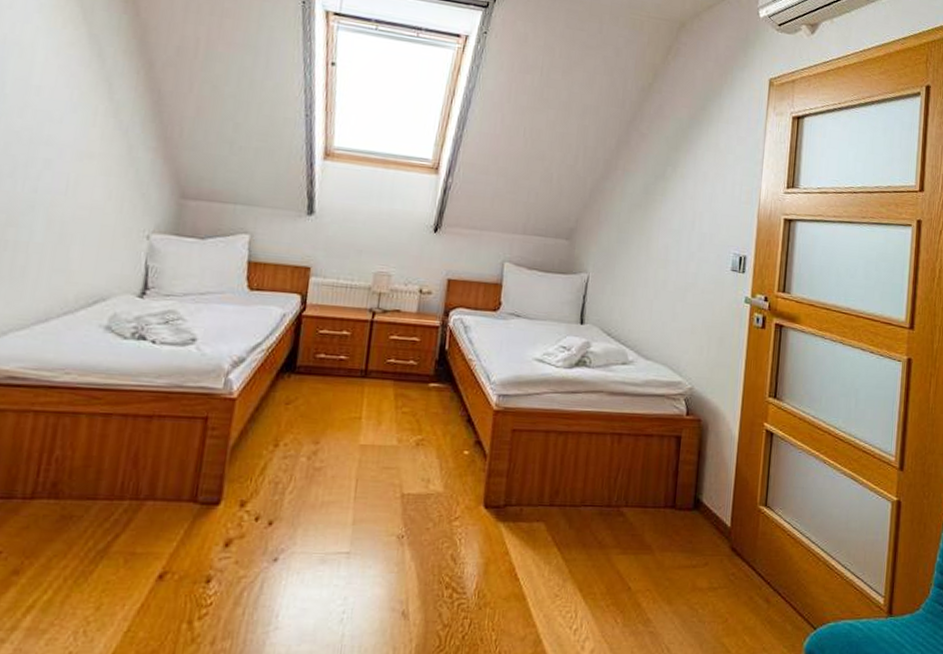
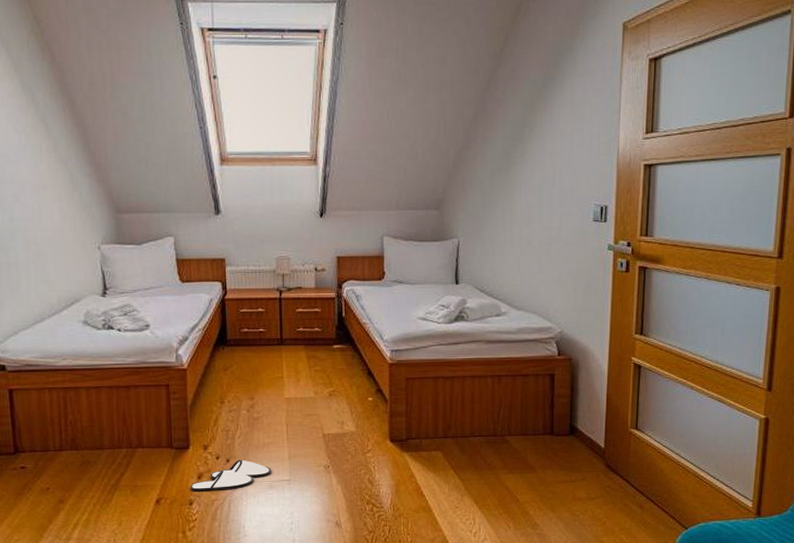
slippers: none [210,522,328,565] -> present [190,459,272,492]

